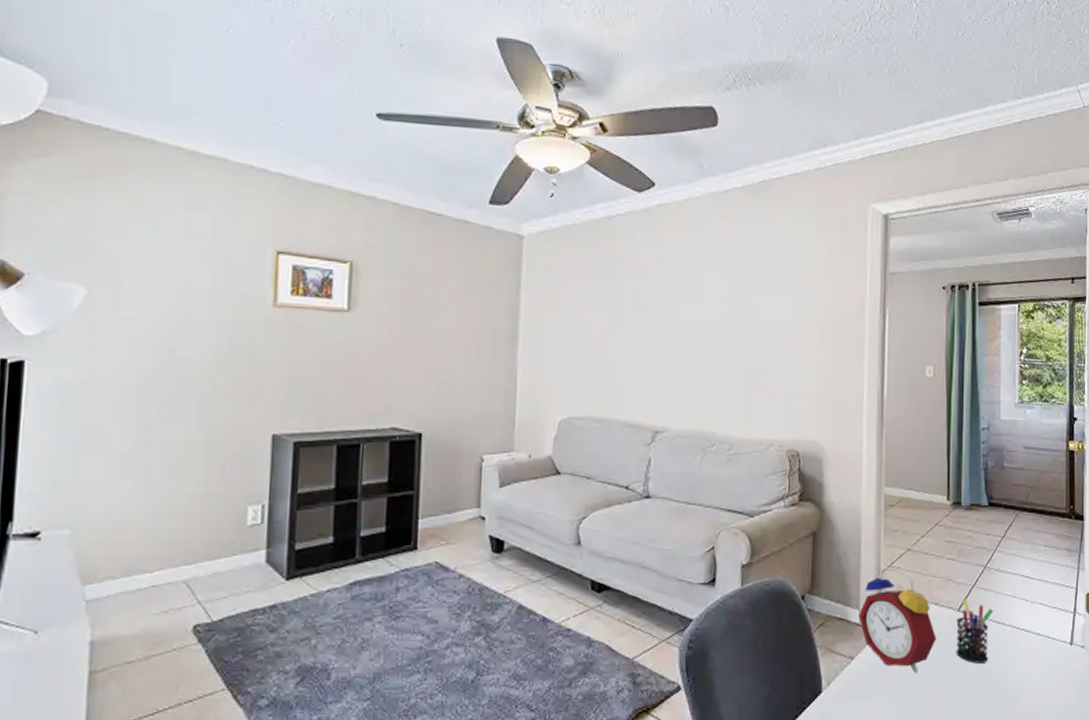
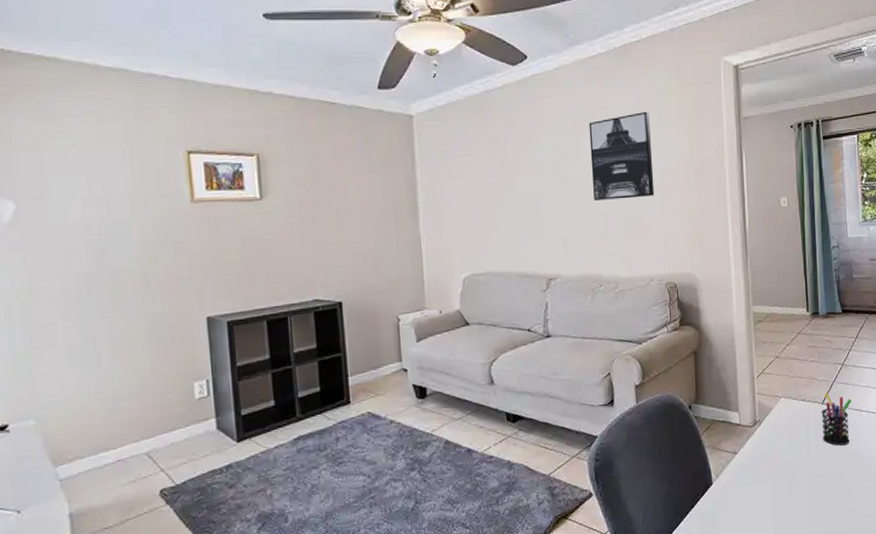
wall art: none [714,255,784,351] -> present [588,111,655,201]
alarm clock: present [858,567,936,673] -> none [738,373,805,459]

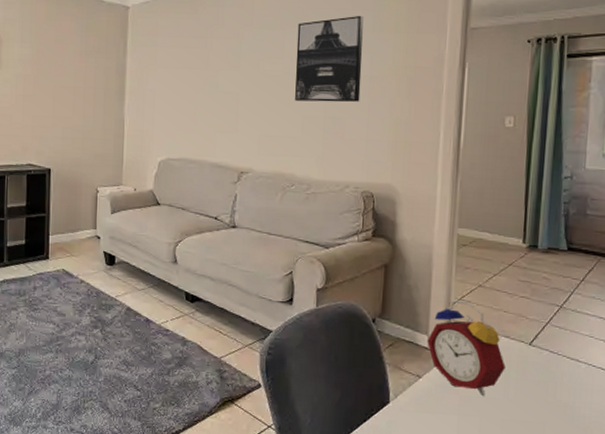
alarm clock: none [738,373,805,459] -> present [427,300,505,396]
pen holder: present [821,393,853,446] -> none [525,334,568,394]

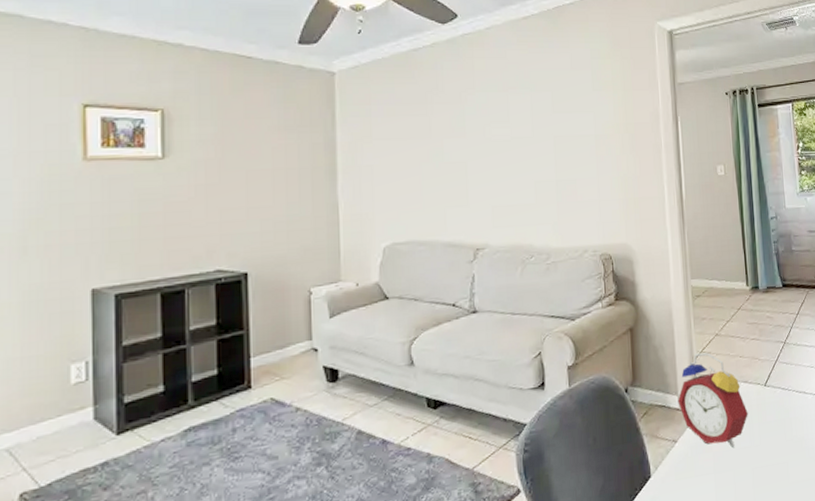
wall art: present [295,15,364,103] -> none [520,74,588,166]

